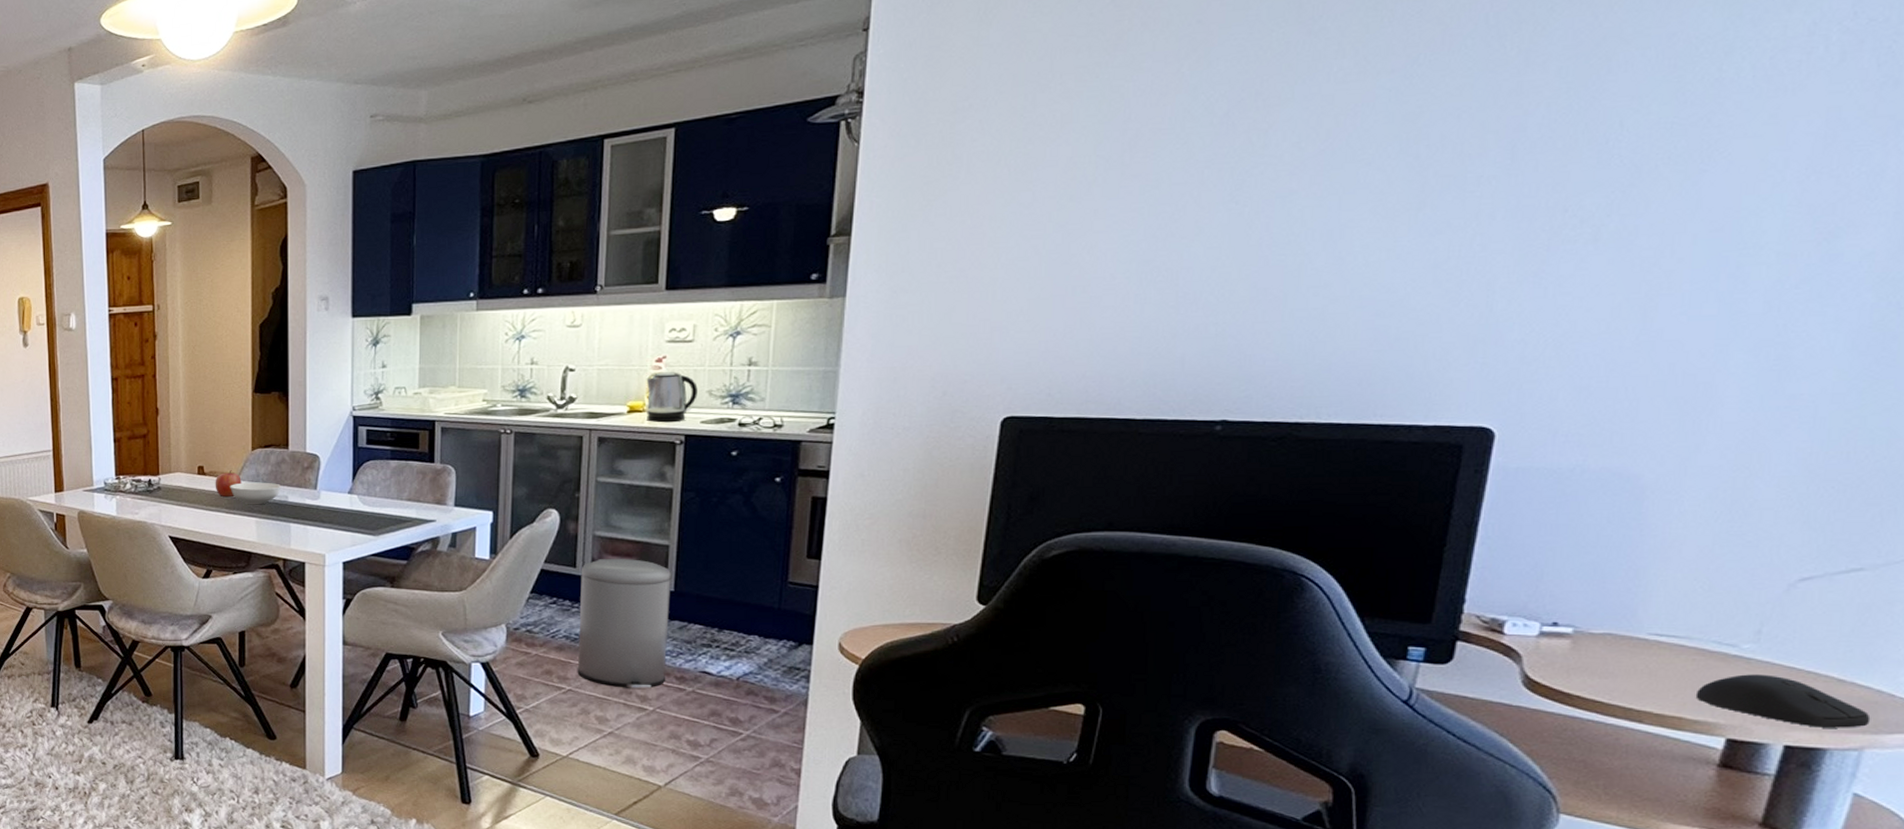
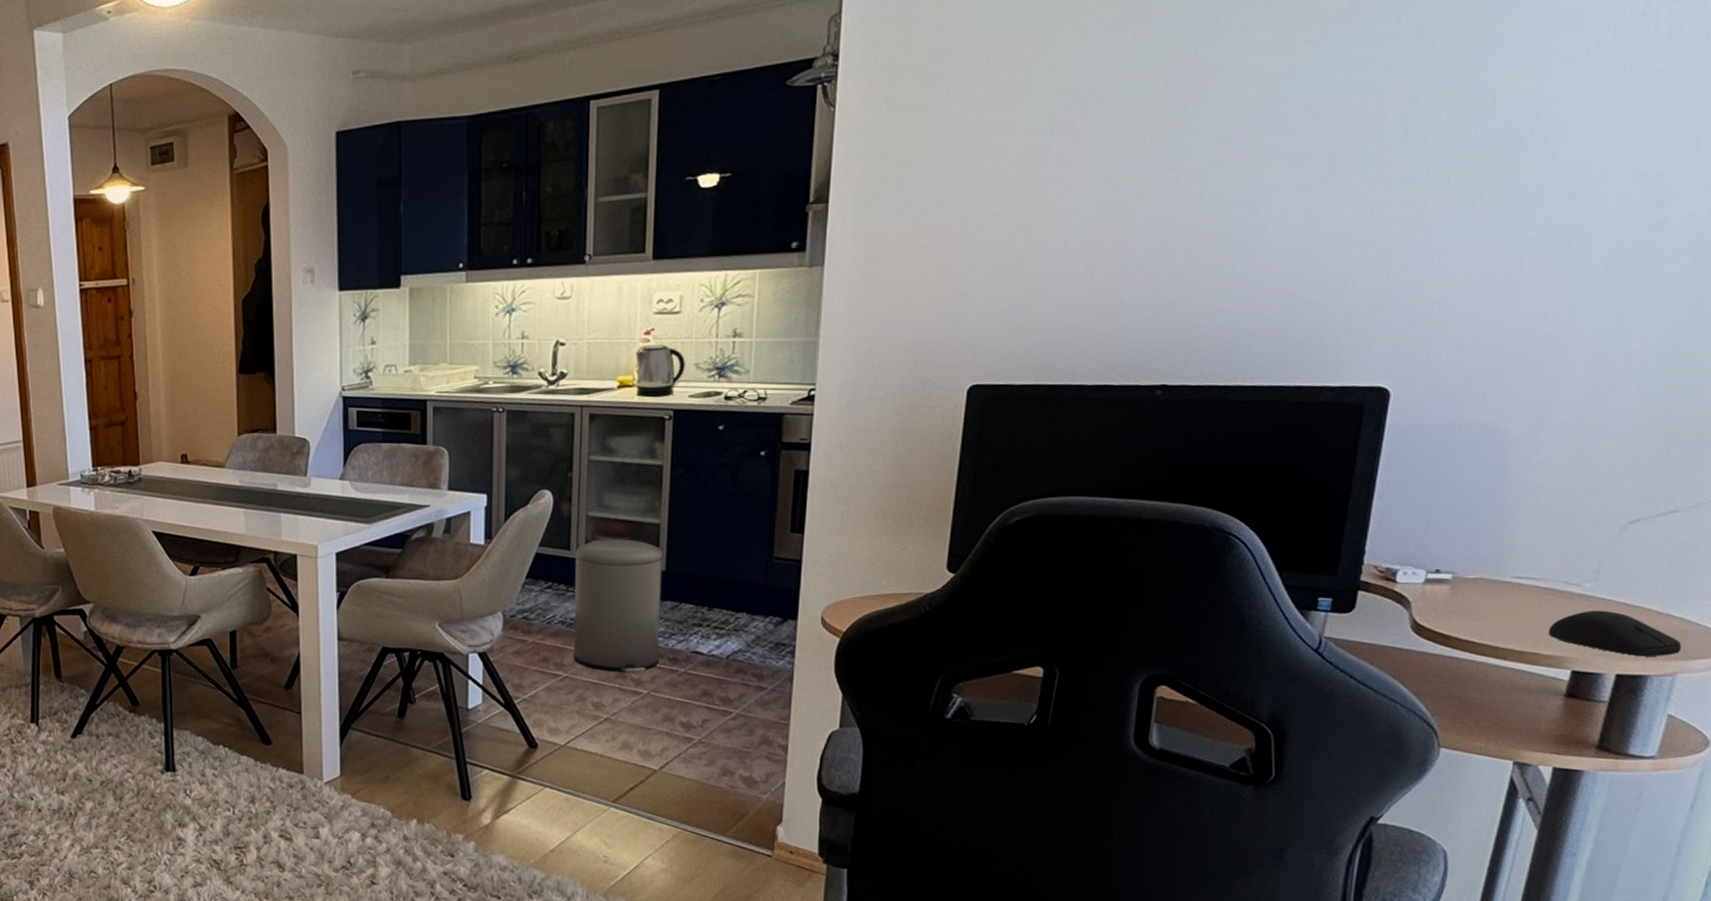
fruit: present [215,470,242,498] -> none [199,458,228,488]
bowl: present [230,482,282,505] -> none [216,470,270,495]

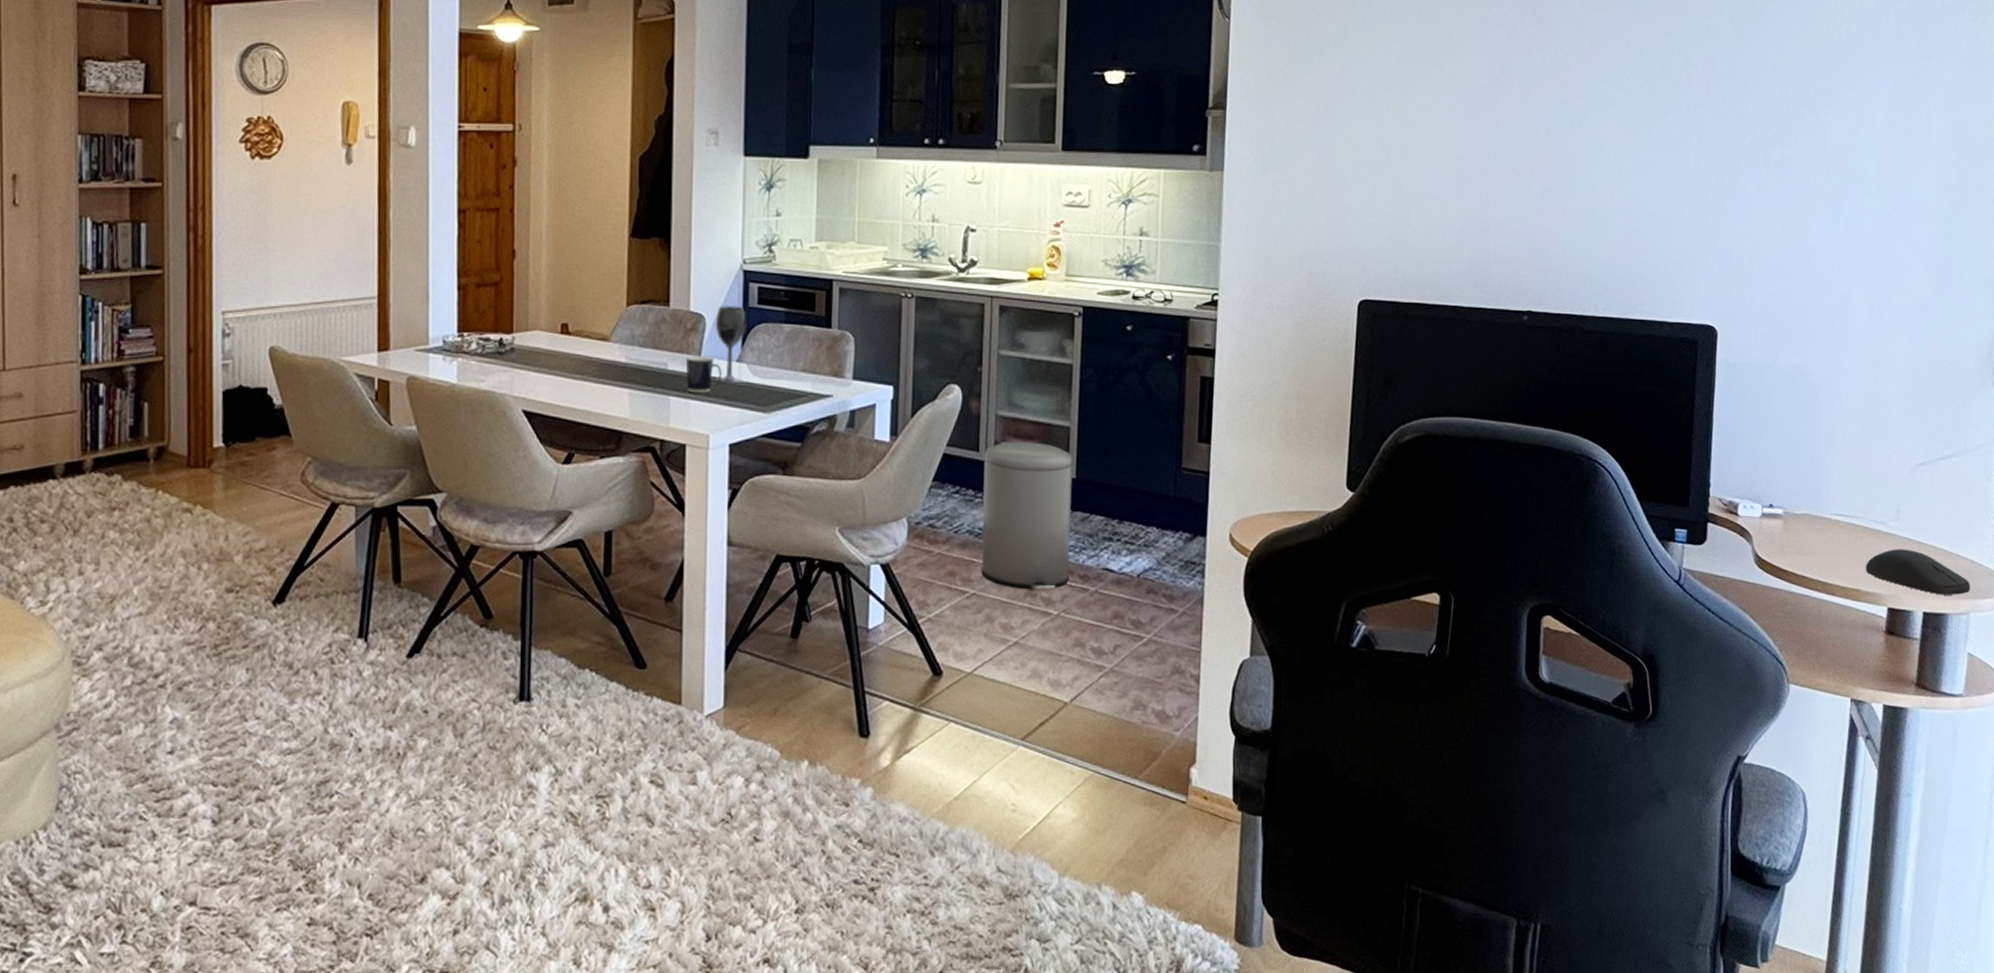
mug: none [293,476,327,510] -> present [685,356,722,393]
wine glass: none [318,429,347,500] -> present [715,306,746,384]
kettle: present [635,344,685,398] -> none [1045,238,1094,293]

